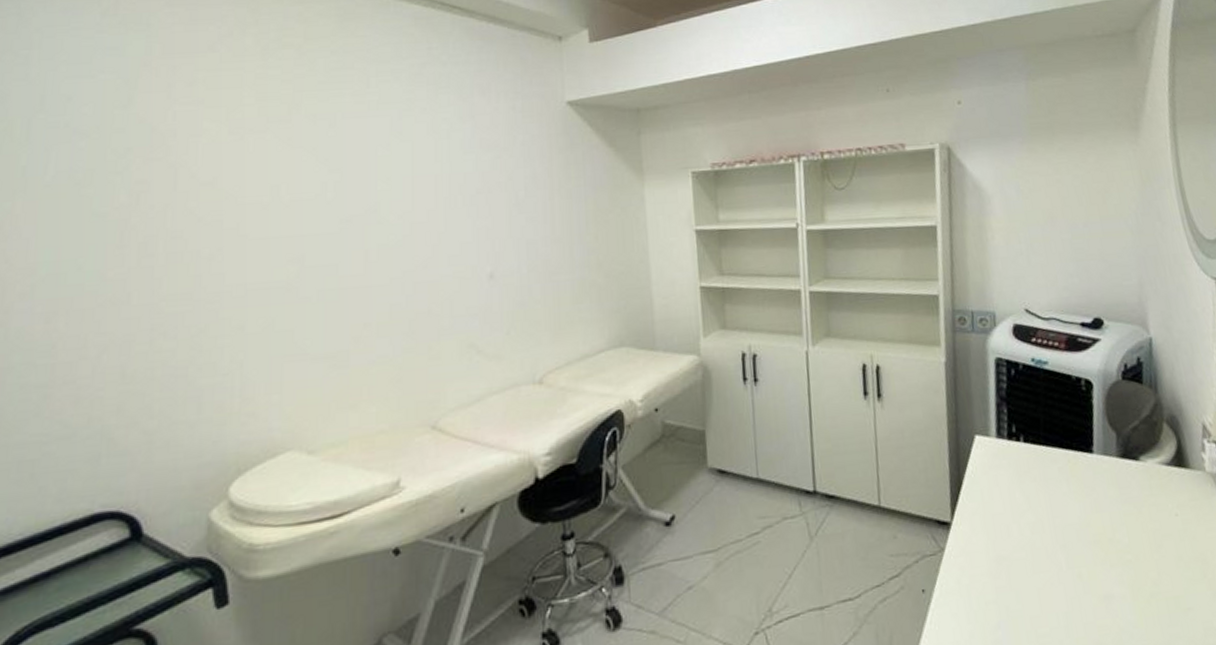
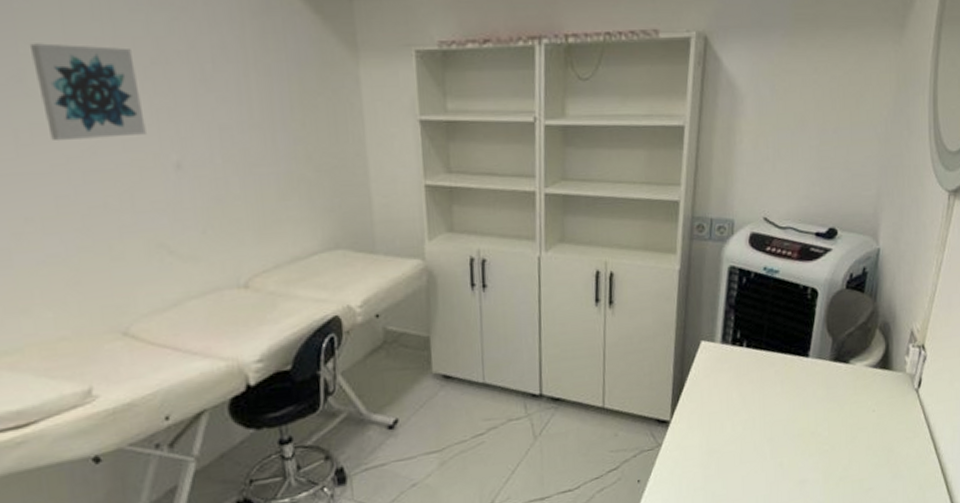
wall art: none [385,181,468,259] -> present [29,43,146,142]

